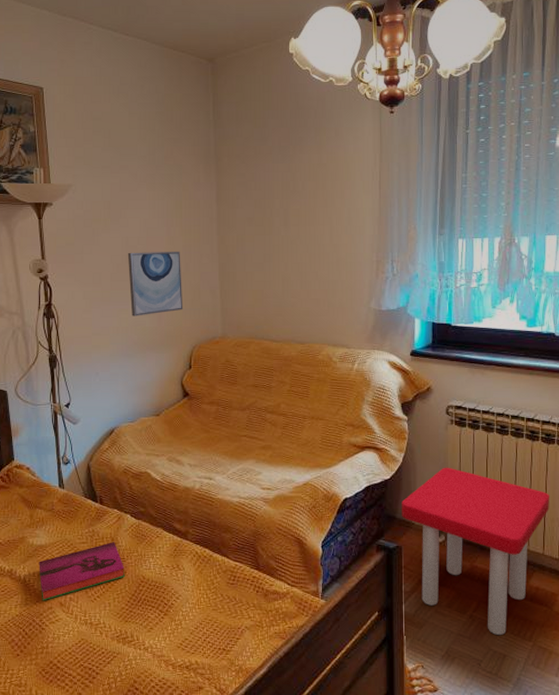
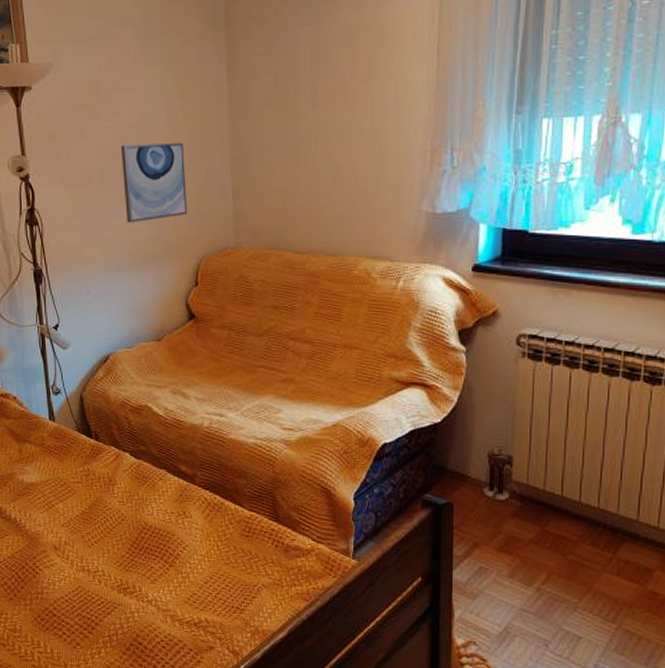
hardback book: present [39,542,125,601] -> none [30,483,125,544]
stool: present [402,467,550,636] -> none [455,410,651,614]

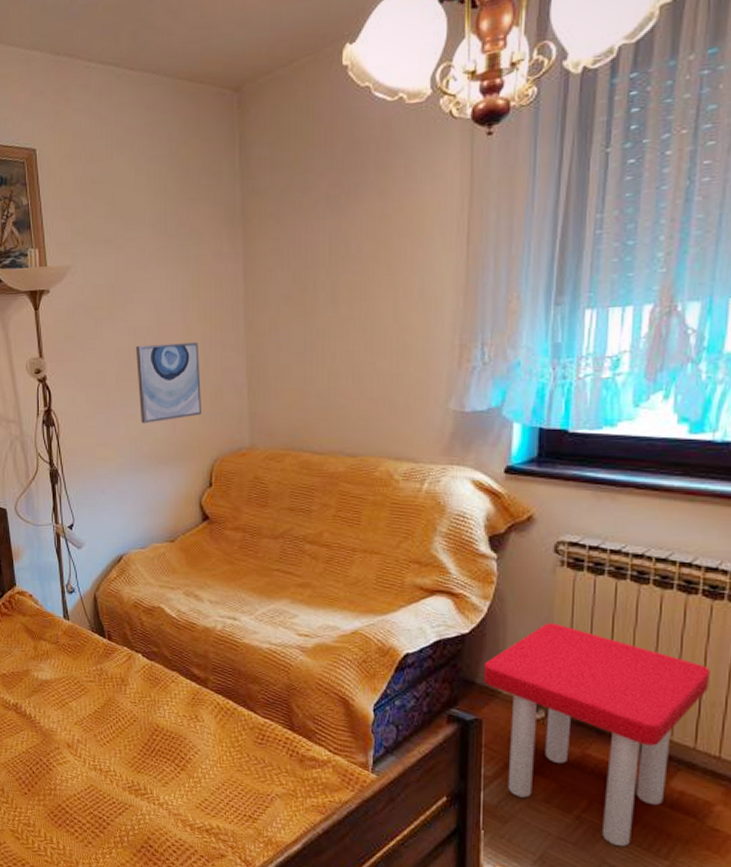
stool: none [455,410,651,614] -> present [484,622,712,847]

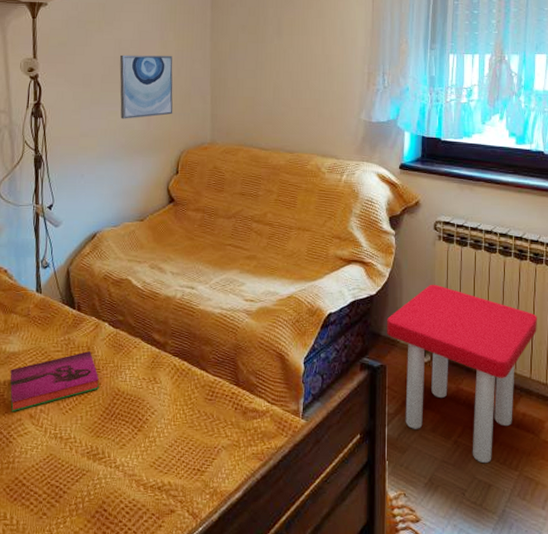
hardback book: none [44,683,137,740] -> present [10,351,100,412]

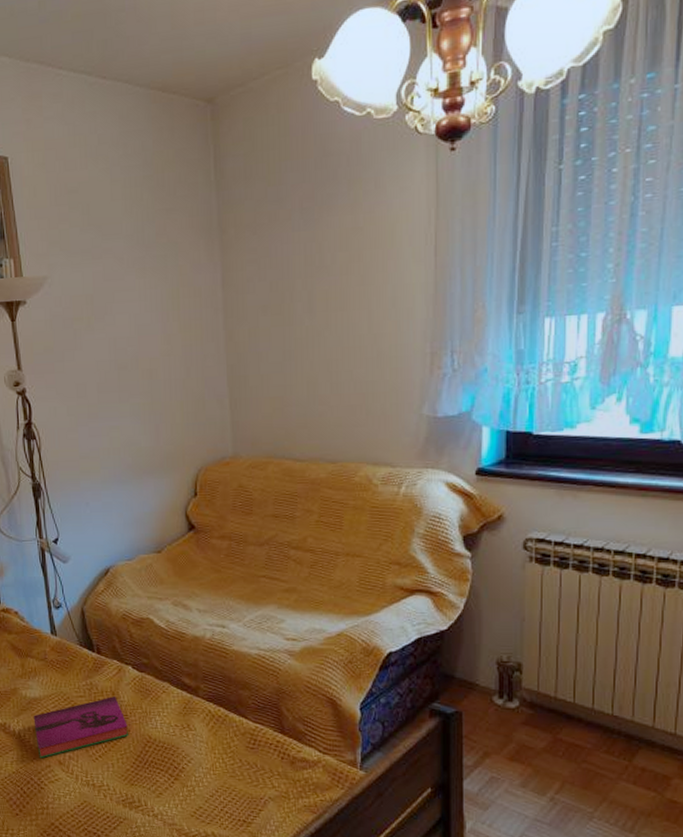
wall art: present [119,55,173,119] -> none [117,352,185,435]
stool: present [387,284,538,464] -> none [462,616,666,824]

